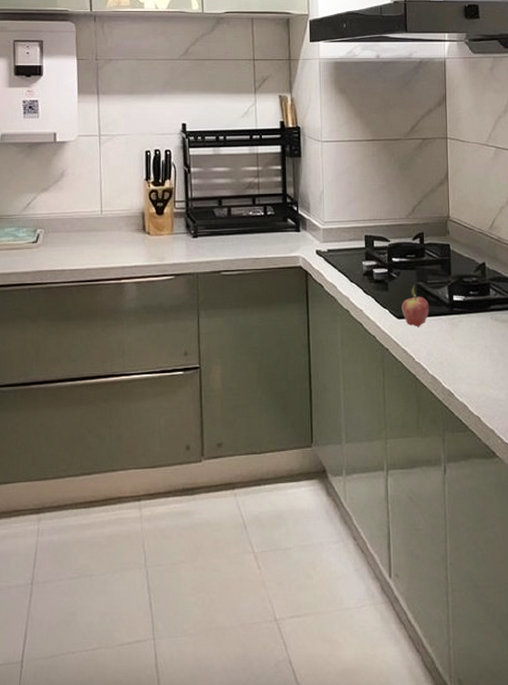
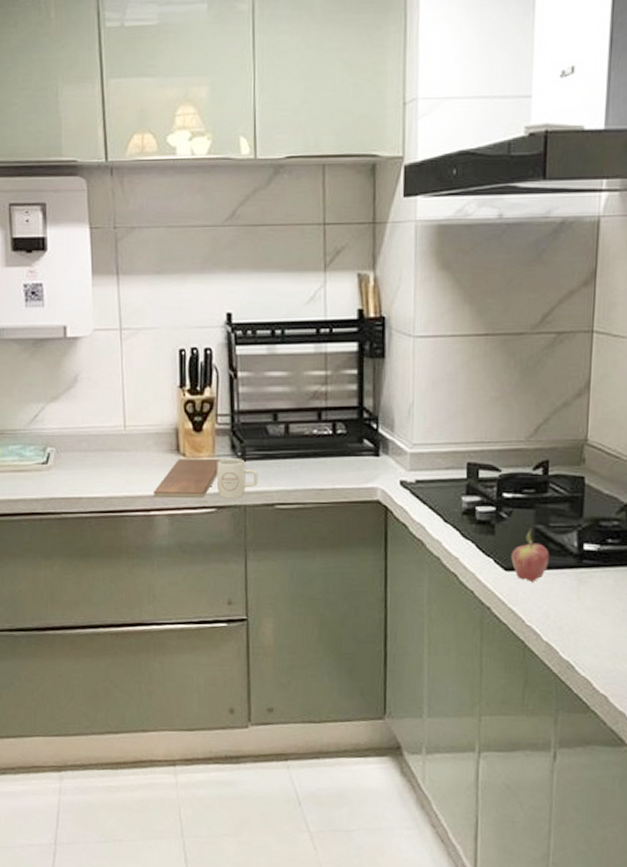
chopping board: none [124,236,178,269] -> present [154,458,221,499]
mug: none [175,236,207,268] -> present [216,458,258,499]

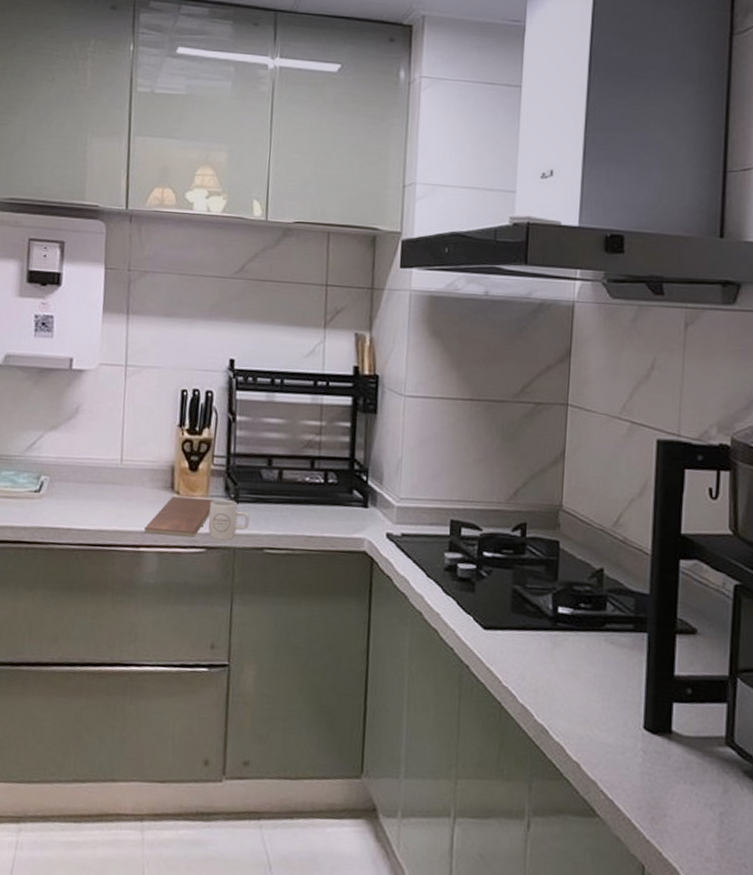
fruit: present [511,528,549,582] -> none [490,588,526,642]

